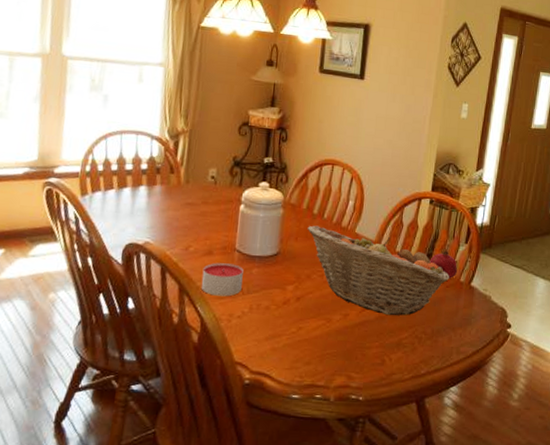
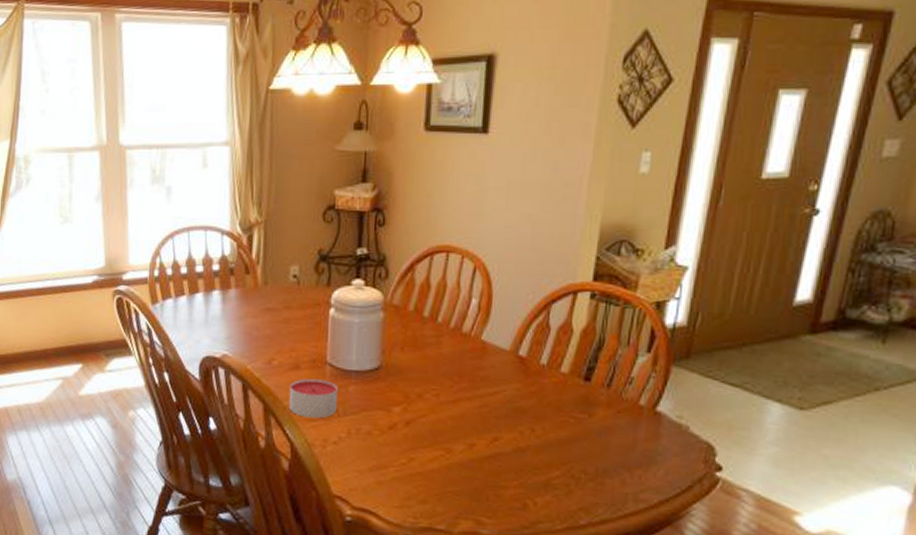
fruit basket: present [307,225,449,316] -> none [416,331,622,449]
fruit: present [429,251,457,278] -> none [591,363,634,401]

